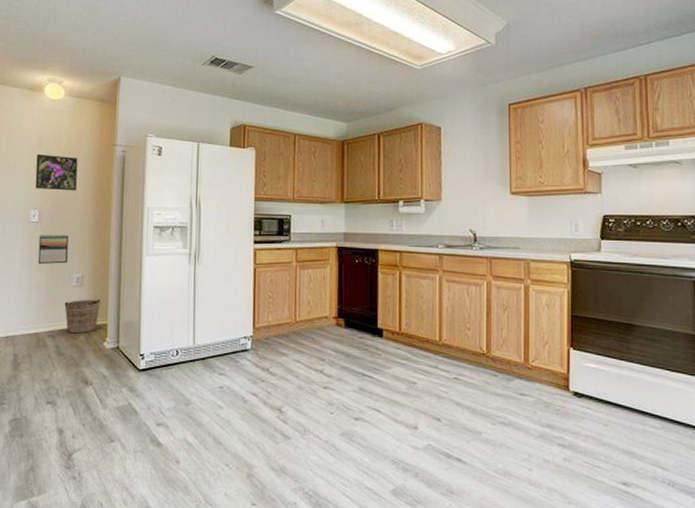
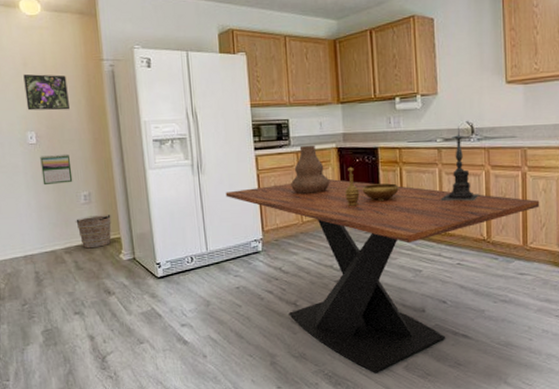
dining table: none [220,279,543,495] -> present [225,179,540,372]
vase: none [286,242,327,293] -> present [290,145,330,195]
decorative bowl: none [342,267,397,308] -> present [345,167,399,206]
candle holder: none [439,233,481,311] -> present [440,126,480,202]

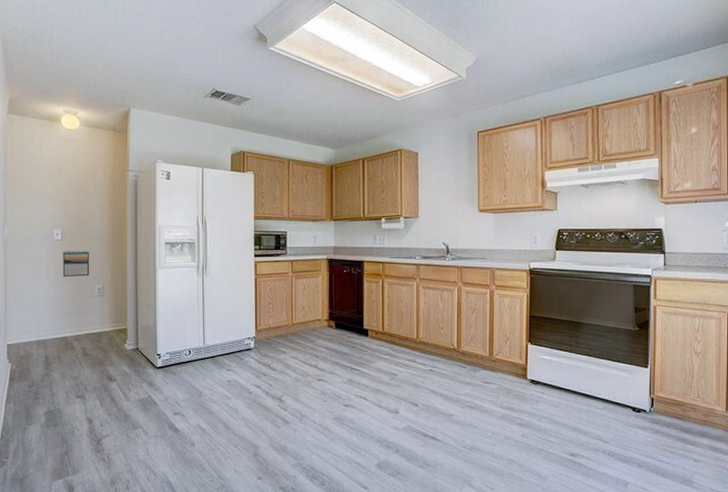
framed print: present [23,73,70,111] -> none [57,178,95,212]
bucket: present [75,215,112,249] -> none [87,307,121,337]
dining table: present [225,179,540,372] -> none [225,287,505,468]
vase: present [290,145,330,195] -> none [283,255,320,299]
decorative bowl: present [345,167,399,206] -> none [332,276,380,312]
candle holder: present [440,126,480,202] -> none [417,246,452,313]

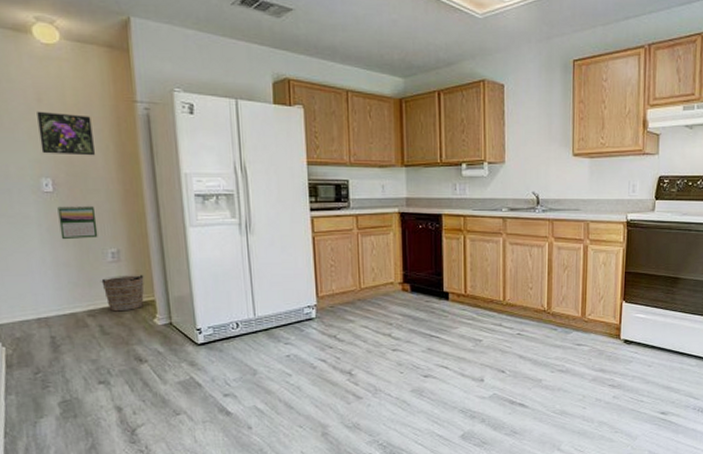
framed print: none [57,178,95,212] -> present [37,111,95,156]
bucket: none [87,307,121,337] -> present [100,275,145,312]

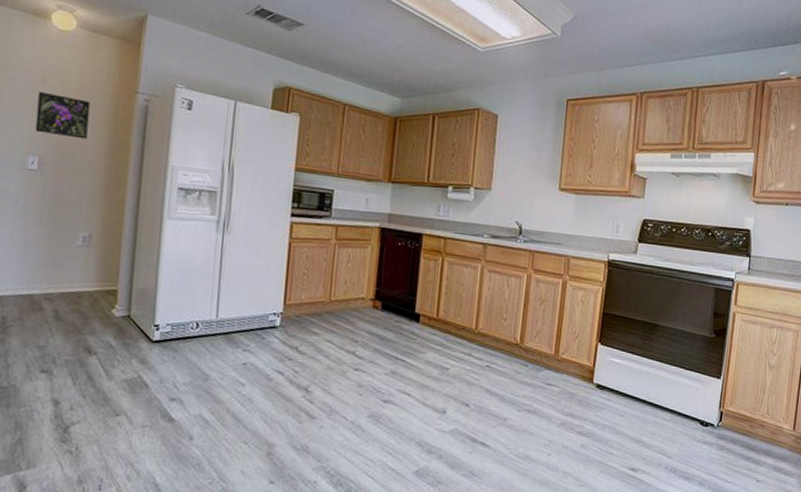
calendar: present [57,205,98,240] -> none [35,185,76,220]
bucket: present [100,275,145,312] -> none [65,260,112,298]

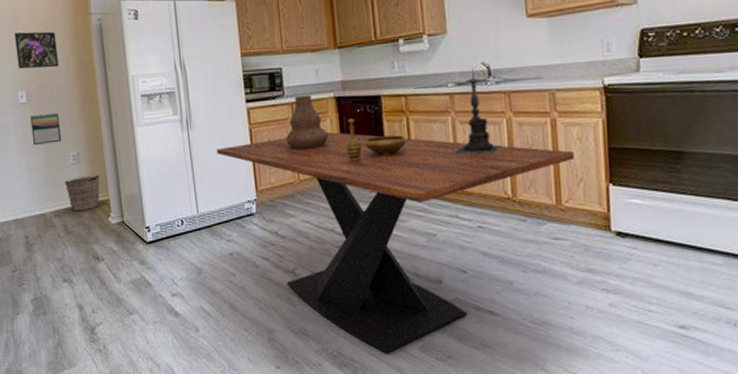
calendar: none [35,185,76,220] -> present [30,112,62,146]
bucket: none [65,260,112,298] -> present [64,175,100,212]
dining table: none [249,256,577,475] -> present [216,132,575,353]
vase: none [323,220,367,273] -> present [284,95,329,150]
decorative bowl: none [380,249,438,291] -> present [345,118,406,162]
candle holder: none [478,224,519,303] -> present [454,68,501,155]

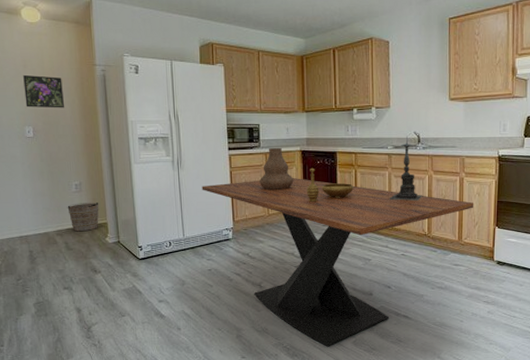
calendar: present [30,112,62,146] -> none [36,147,66,175]

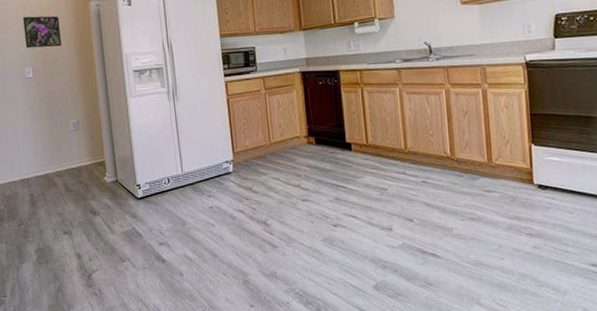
bucket: present [66,203,100,232] -> none [65,140,97,172]
dining table: present [201,178,474,346] -> none [198,101,503,291]
vase: present [258,147,294,191] -> none [257,70,295,117]
decorative bowl: present [307,168,354,202] -> none [309,89,361,127]
candle holder: present [389,135,423,201] -> none [402,47,441,120]

